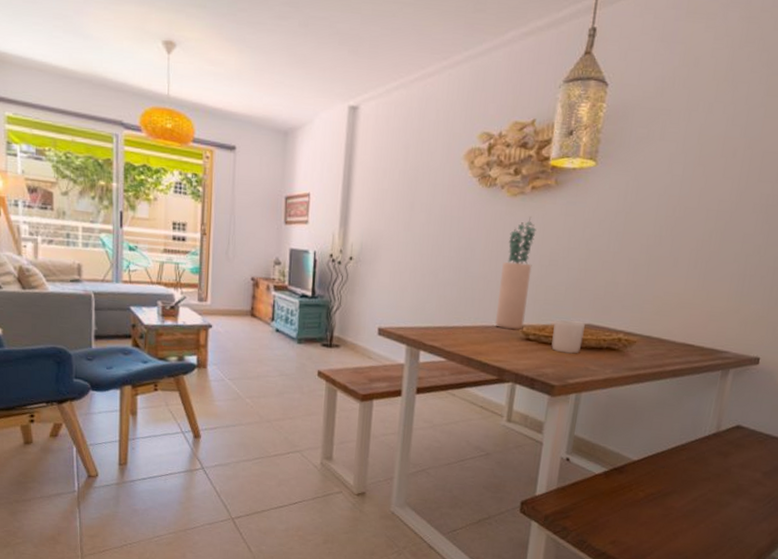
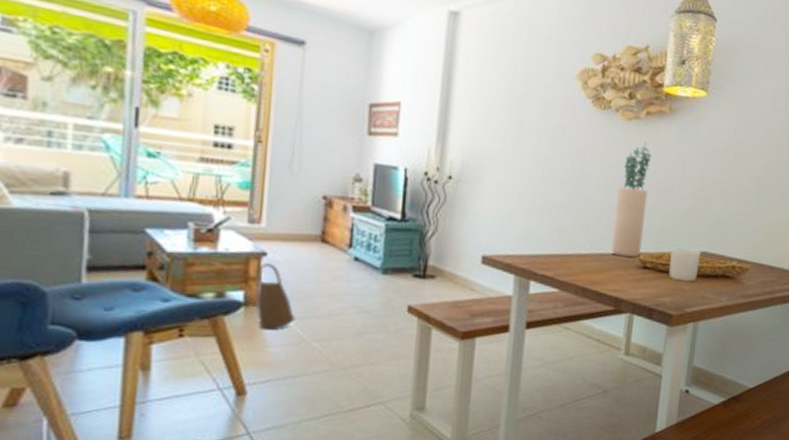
basket: none [204,333,233,387] -> present [254,263,295,329]

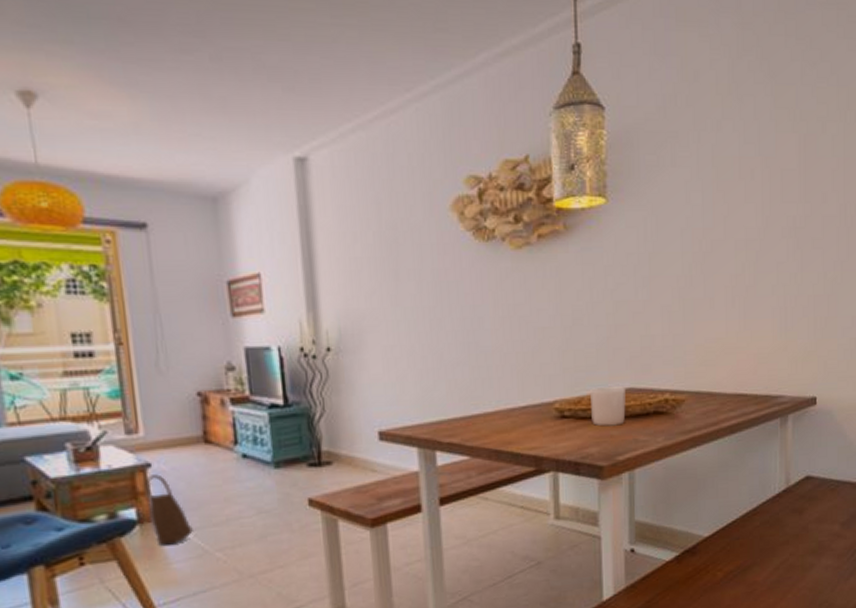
vase: present [611,142,652,258] -> none [519,271,556,409]

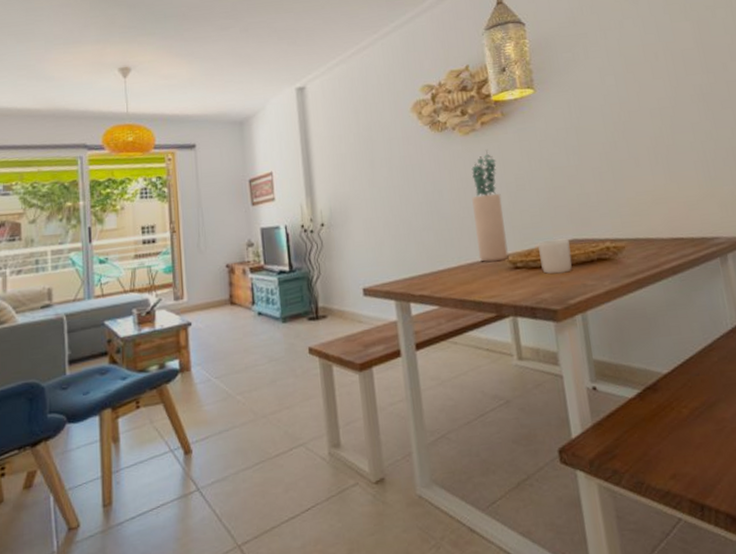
basket: present [144,474,193,545] -> none [186,331,220,390]
vase: none [519,271,556,409] -> present [471,149,509,263]

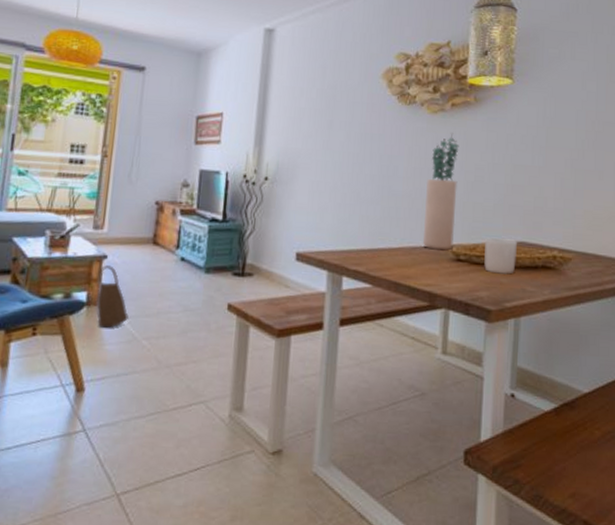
basket: none [186,331,220,390] -> present [95,265,129,328]

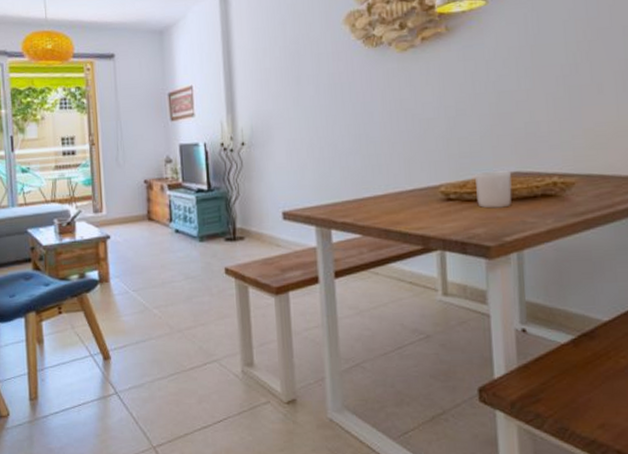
basket: present [95,265,129,328] -> none [105,244,138,301]
vase: present [422,133,459,251] -> none [405,68,441,192]

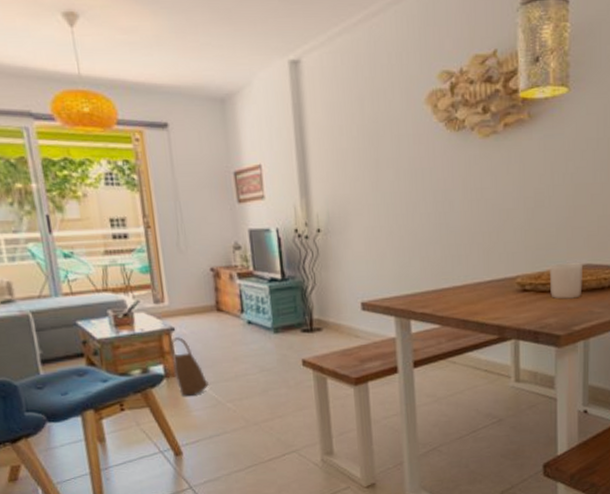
basket: none [105,244,138,301] -> present [170,337,209,396]

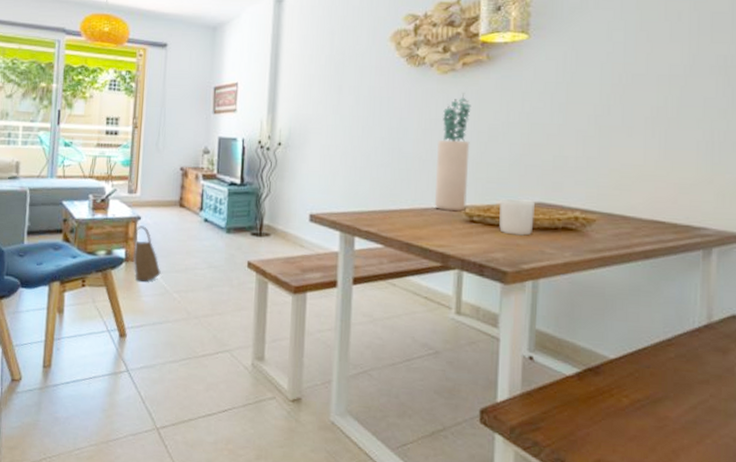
vase: none [485,157,518,283] -> present [434,93,471,212]

